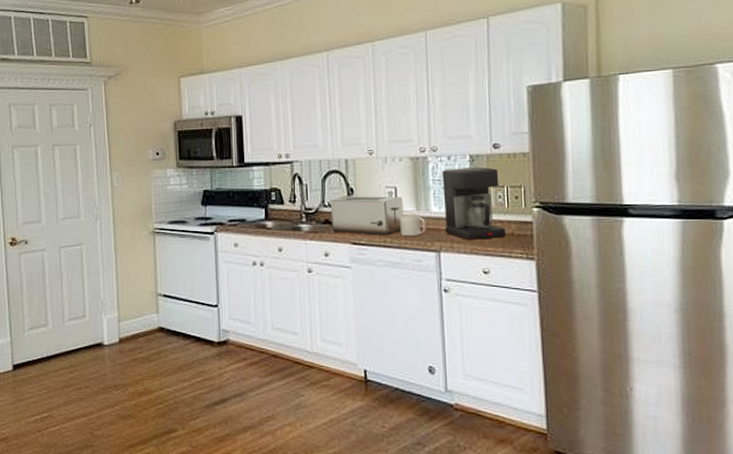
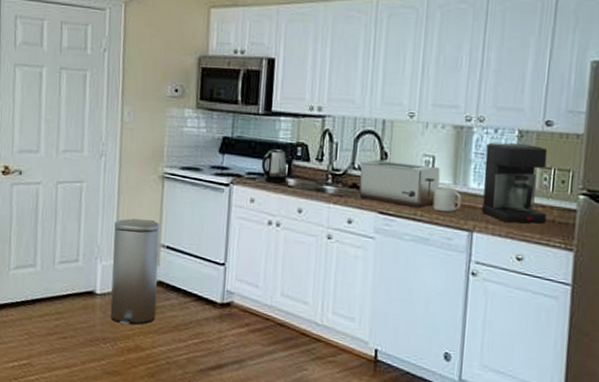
pedal bin: none [113,273,160,371] -> present [110,218,160,325]
kettle: none [240,196,265,227] -> present [261,149,288,184]

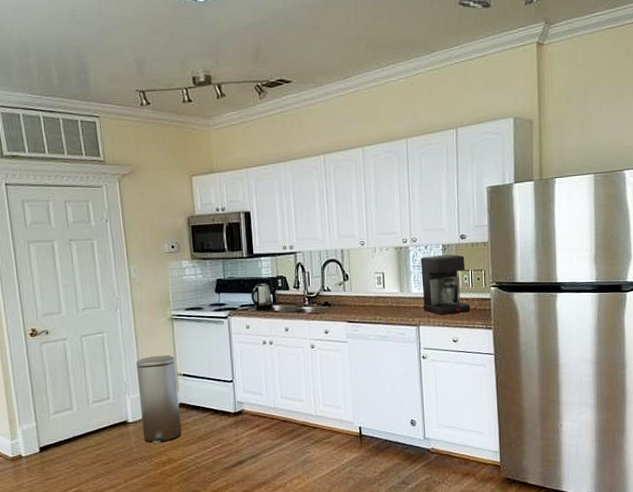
toaster: present [359,160,440,208] -> none [329,280,390,314]
mug: present [432,186,461,213] -> none [387,294,408,315]

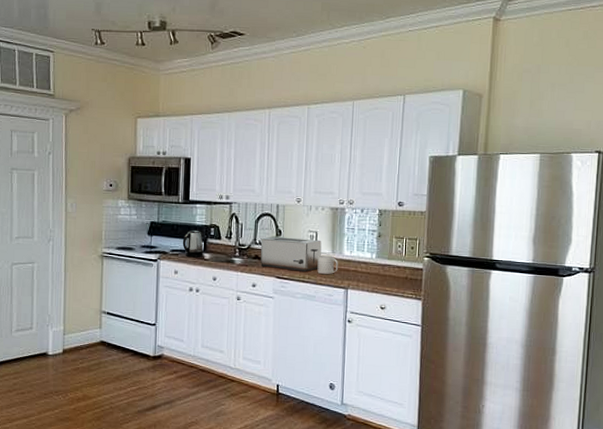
pedal bin: present [135,355,182,444] -> none [61,291,101,379]
toaster: none [329,280,390,314] -> present [260,236,322,273]
mug: none [387,294,408,315] -> present [317,255,338,275]
coffee maker: present [420,254,470,316] -> none [353,219,401,281]

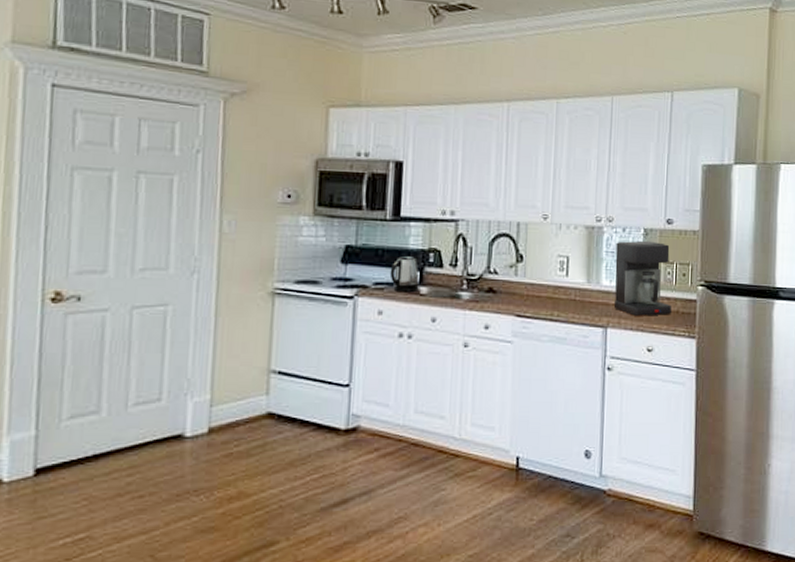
toaster: present [260,236,322,273] -> none [495,263,574,309]
mug: present [317,255,338,275] -> none [568,286,595,311]
coffee maker: none [353,219,401,281] -> present [613,240,672,317]

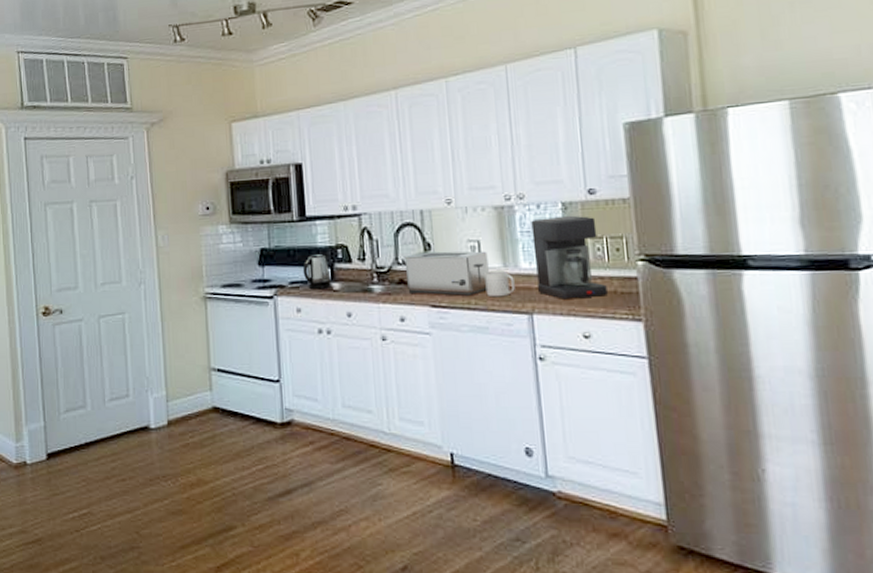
toaster: none [495,263,574,309] -> present [404,251,489,297]
mug: none [568,286,595,311] -> present [484,270,515,298]

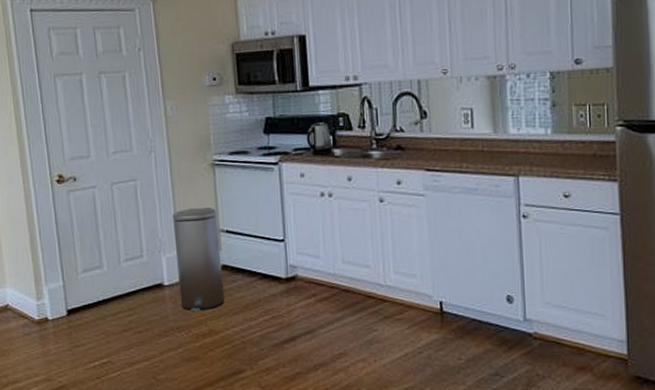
pedal bin: none [160,344,215,458] -> present [172,208,225,311]
toaster: present [404,251,489,297] -> none [402,118,480,161]
mug: present [484,270,515,298] -> none [476,136,504,161]
coffee maker: present [531,215,608,301] -> none [521,84,587,164]

